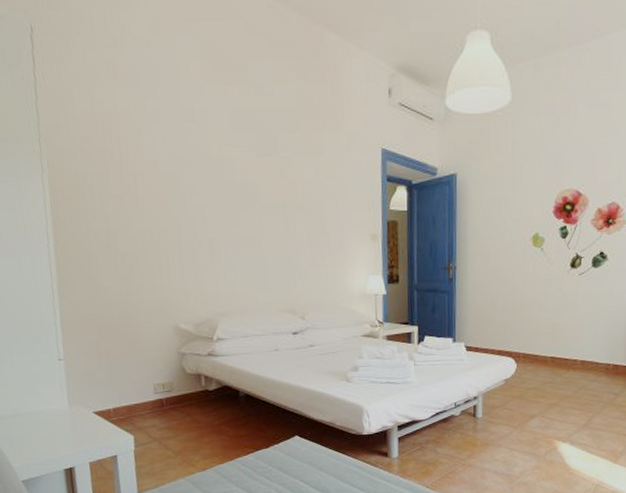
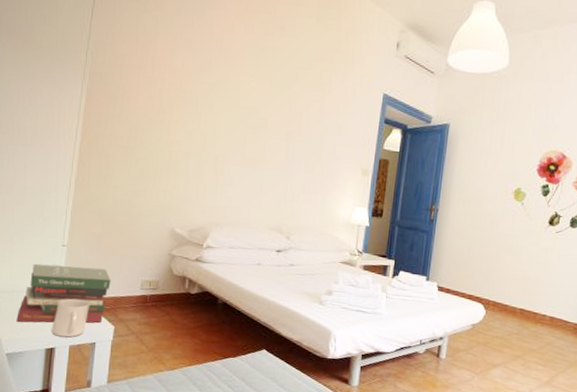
books: none [25,378,121,446] -> present [16,263,111,323]
mug: none [66,413,103,455] -> present [52,298,90,338]

